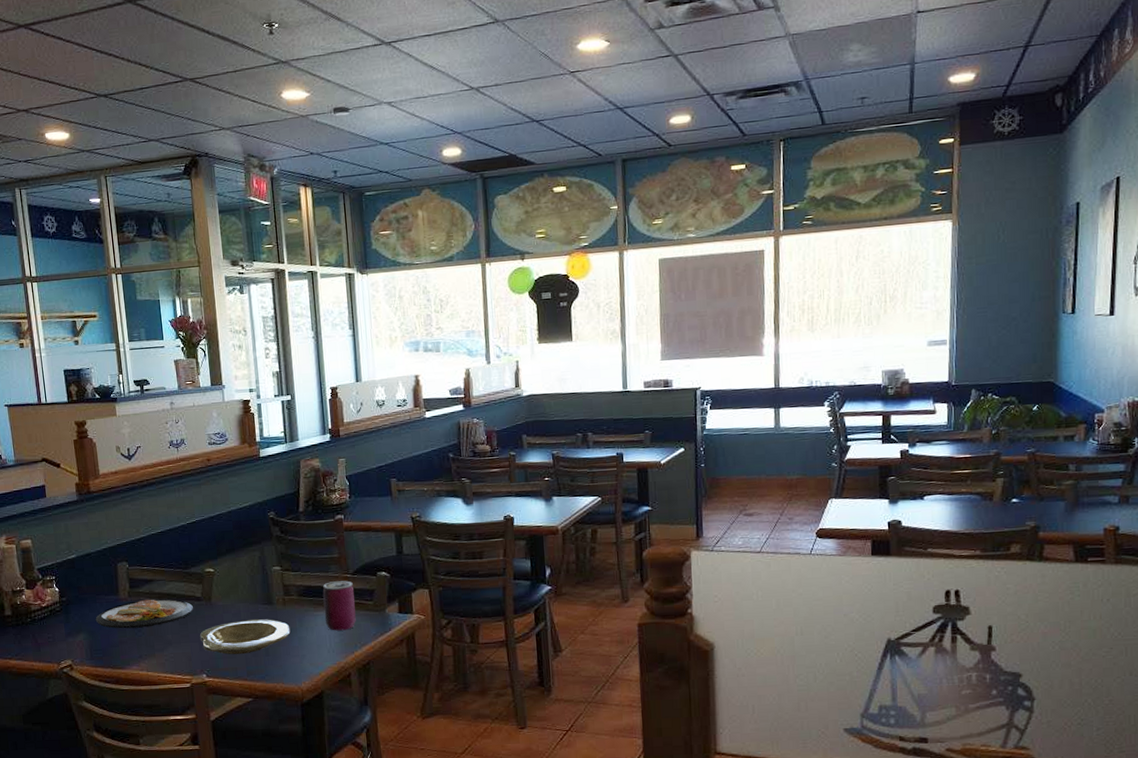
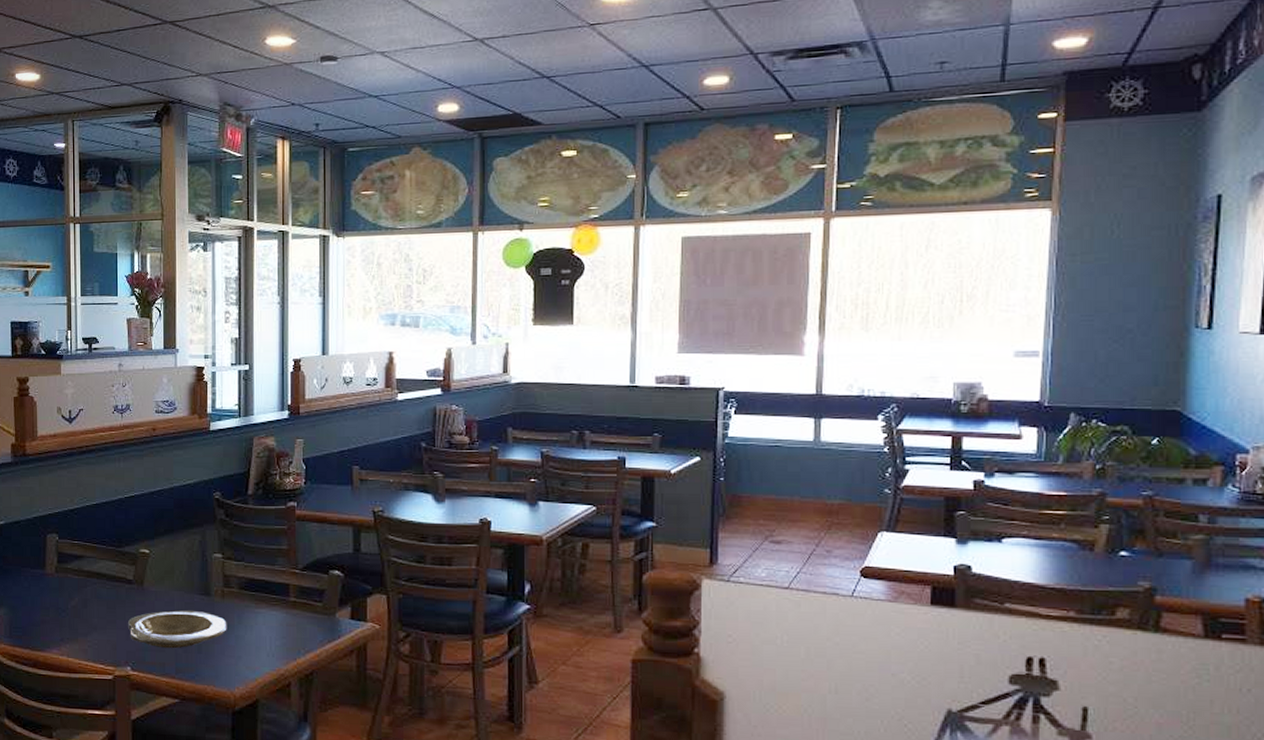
dish: present [95,599,193,629] -> none [18,577,123,608]
can: present [322,581,356,631] -> none [266,576,302,633]

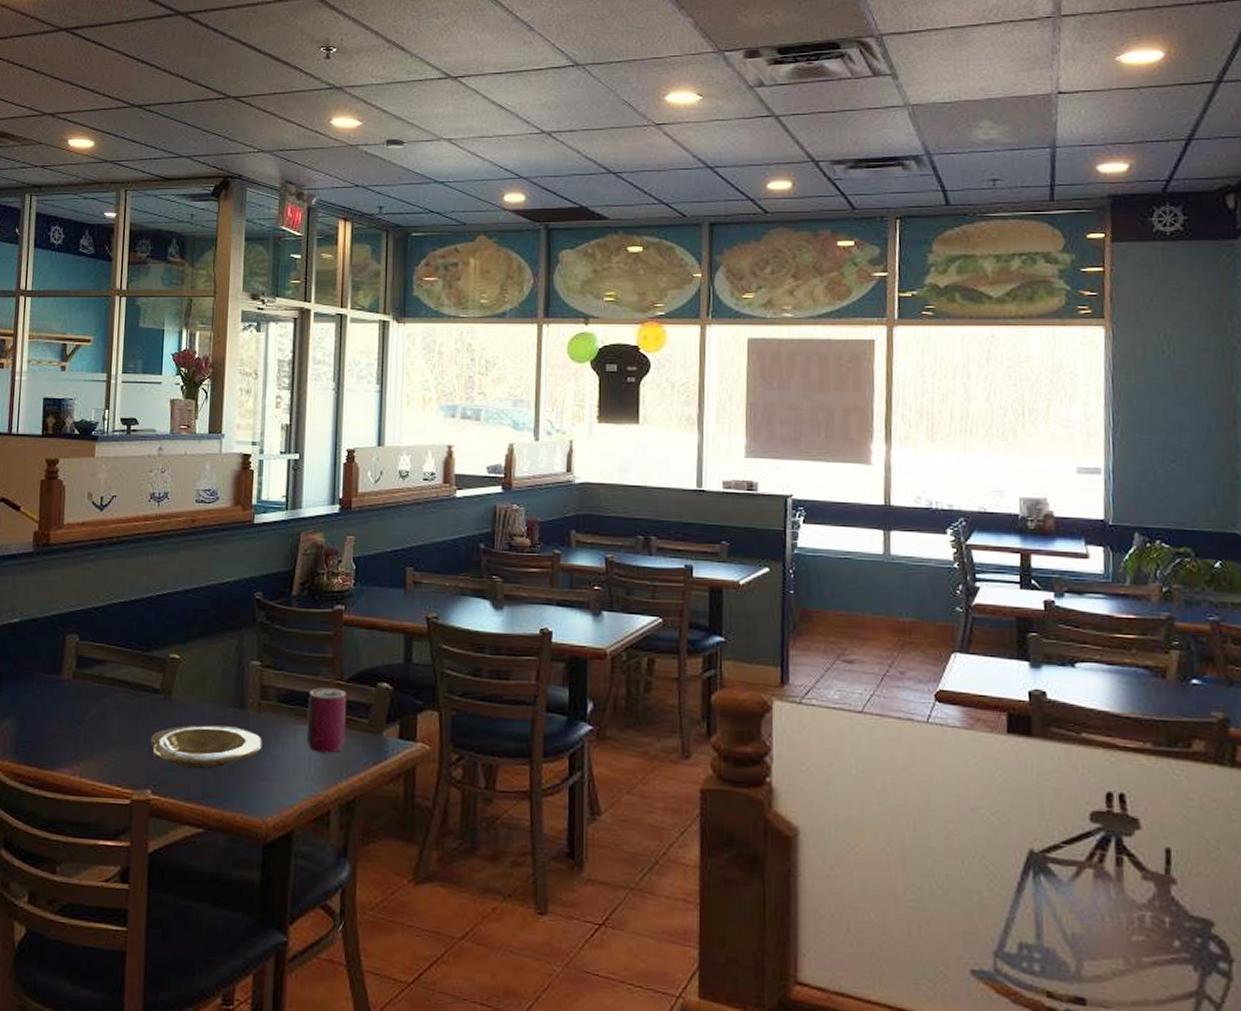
can: none [266,576,302,633] -> present [306,688,346,753]

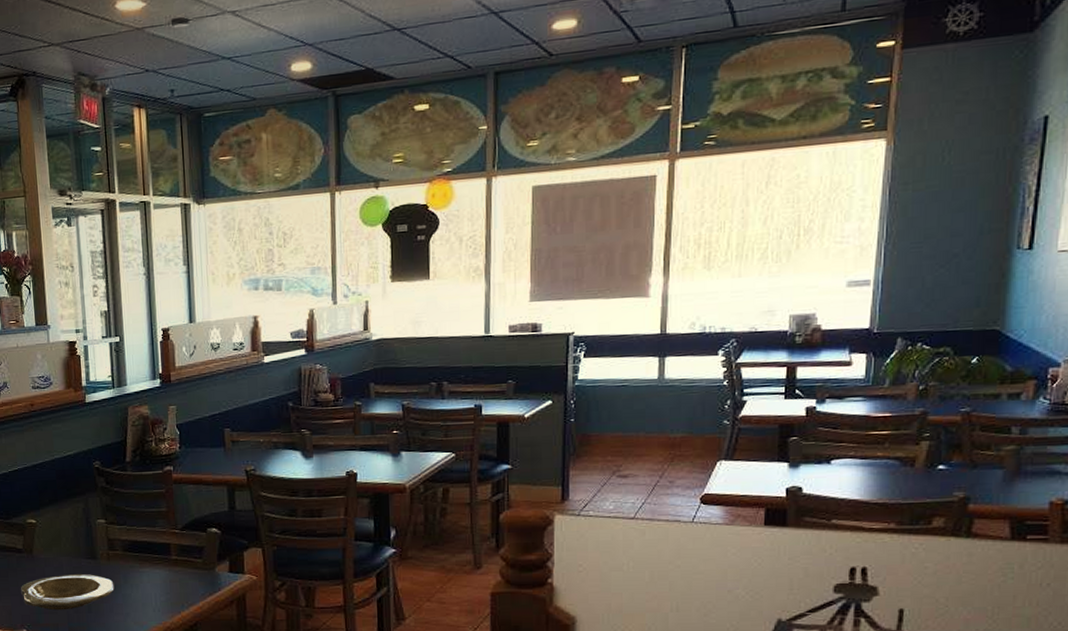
can: present [306,688,346,753] -> none [149,536,184,589]

